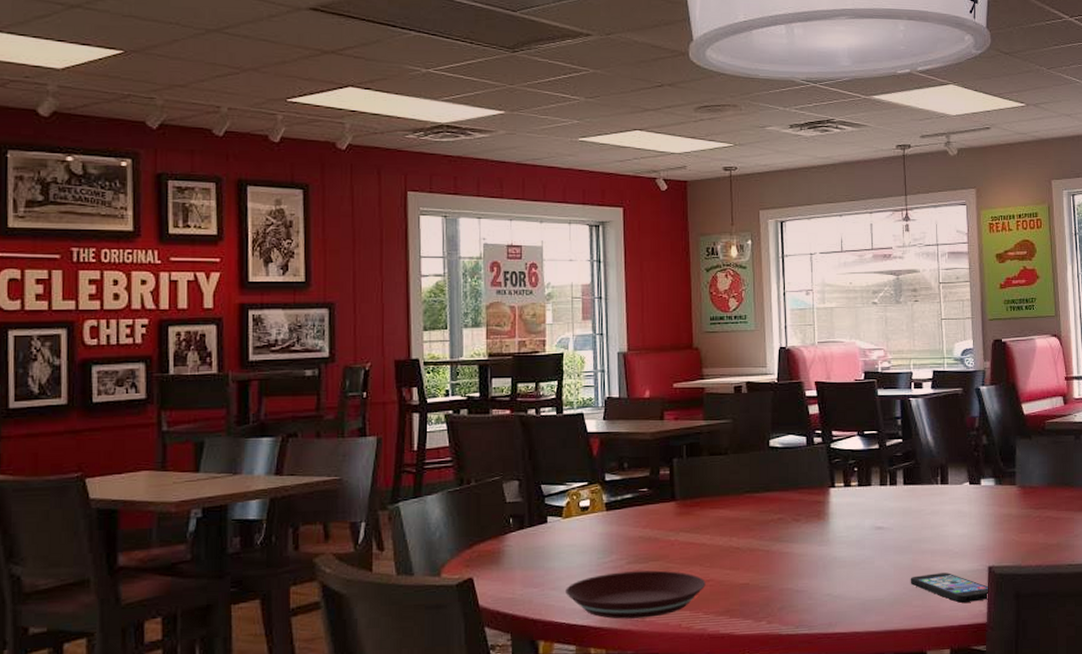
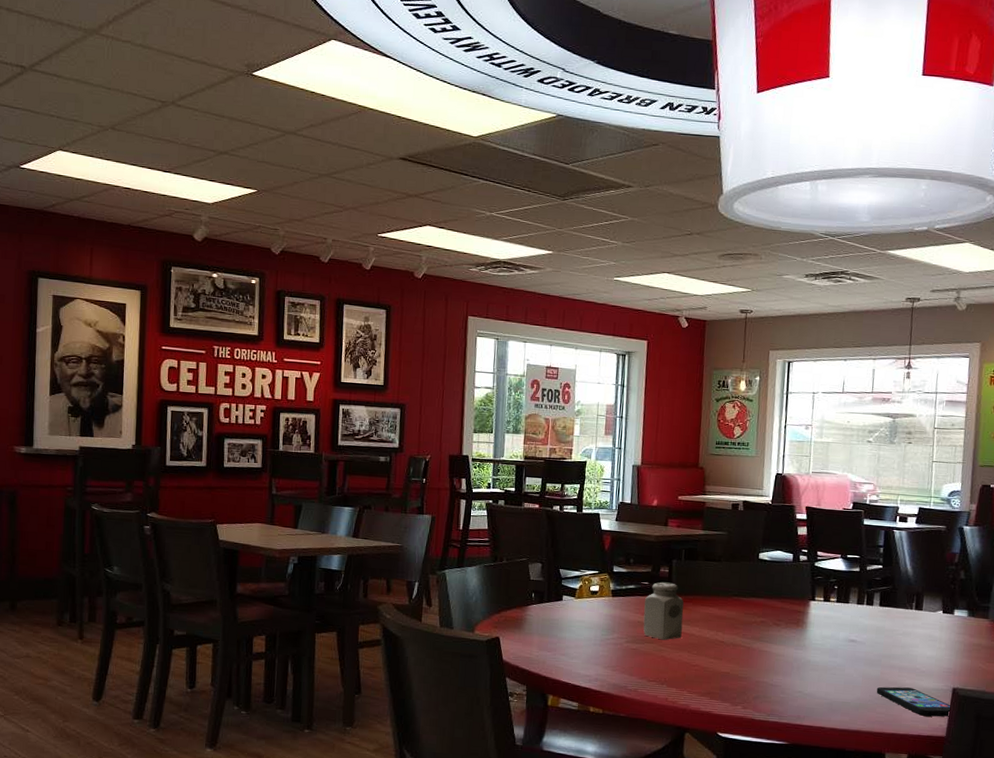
plate: present [566,570,706,619] -> none [573,648,692,689]
salt shaker: none [644,485,691,555] -> present [643,582,684,640]

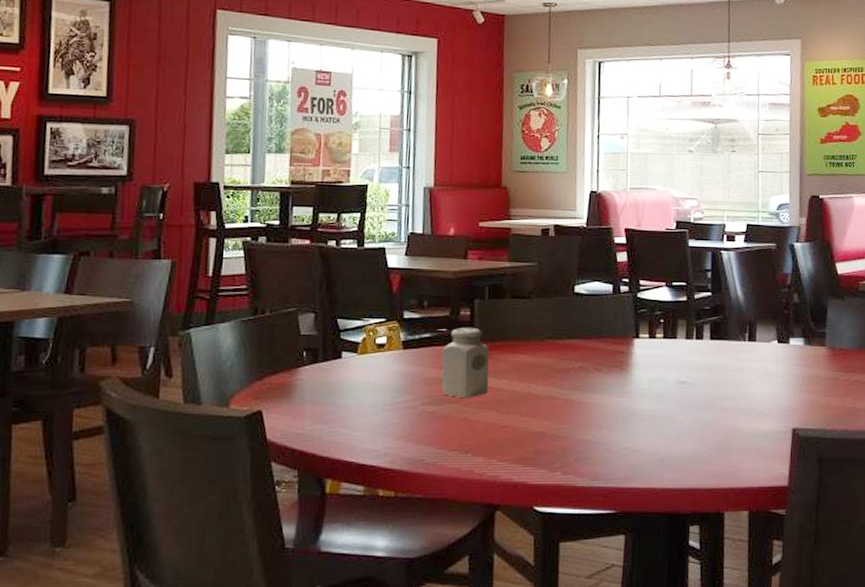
smartphone: present [876,686,952,717] -> none [711,432,793,464]

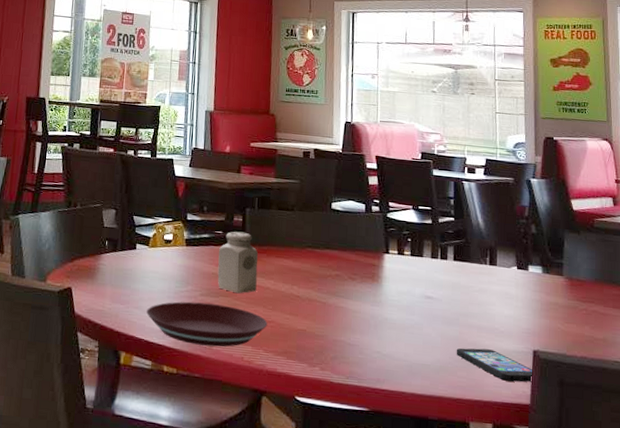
plate: none [356,413,501,462] -> present [146,301,268,347]
smartphone: none [711,432,793,464] -> present [456,348,534,382]

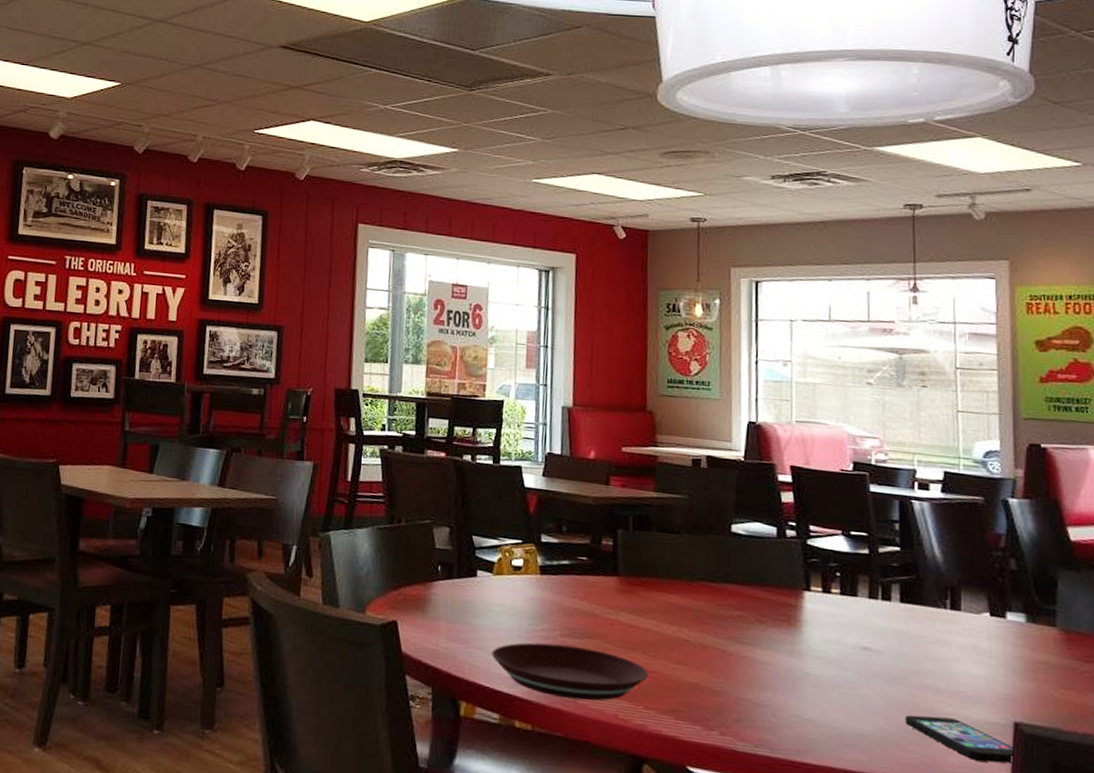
salt shaker: present [217,231,259,294] -> none [582,557,635,636]

